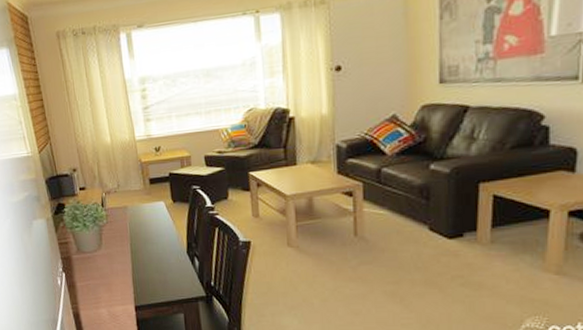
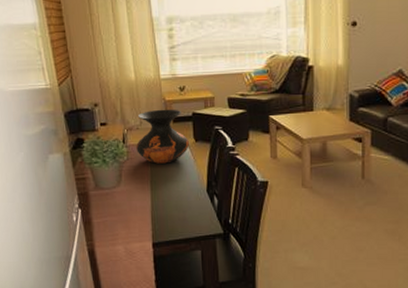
vase: none [115,170,167,226] -> present [136,109,189,164]

